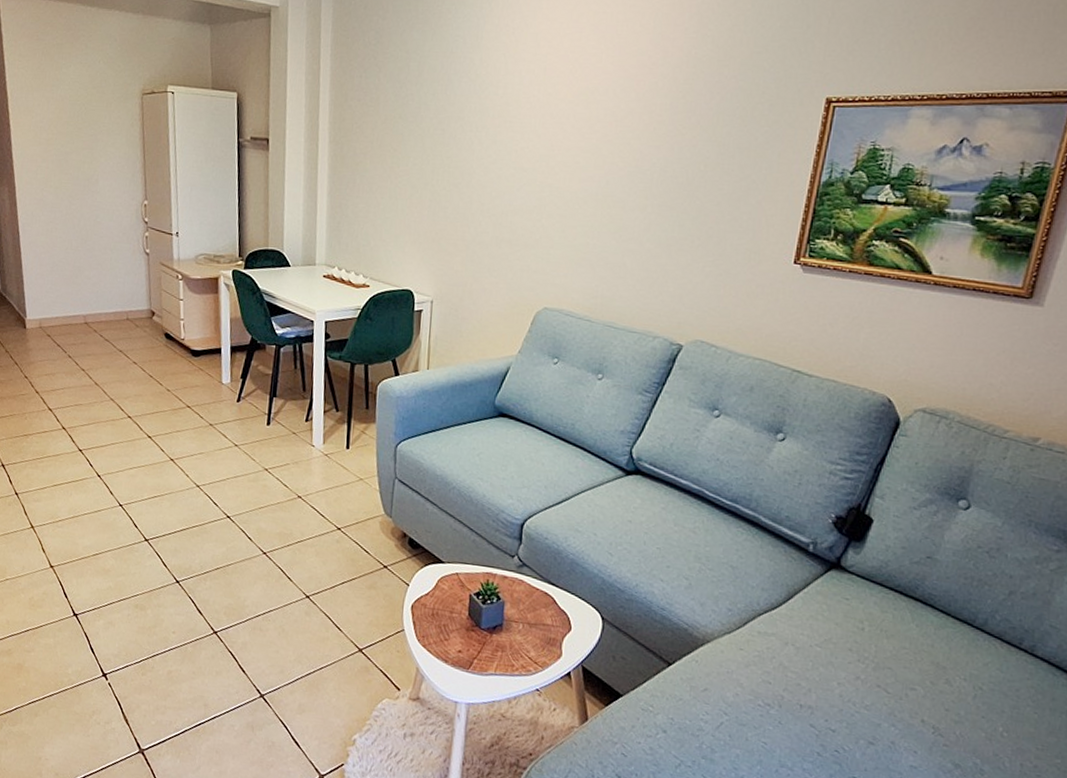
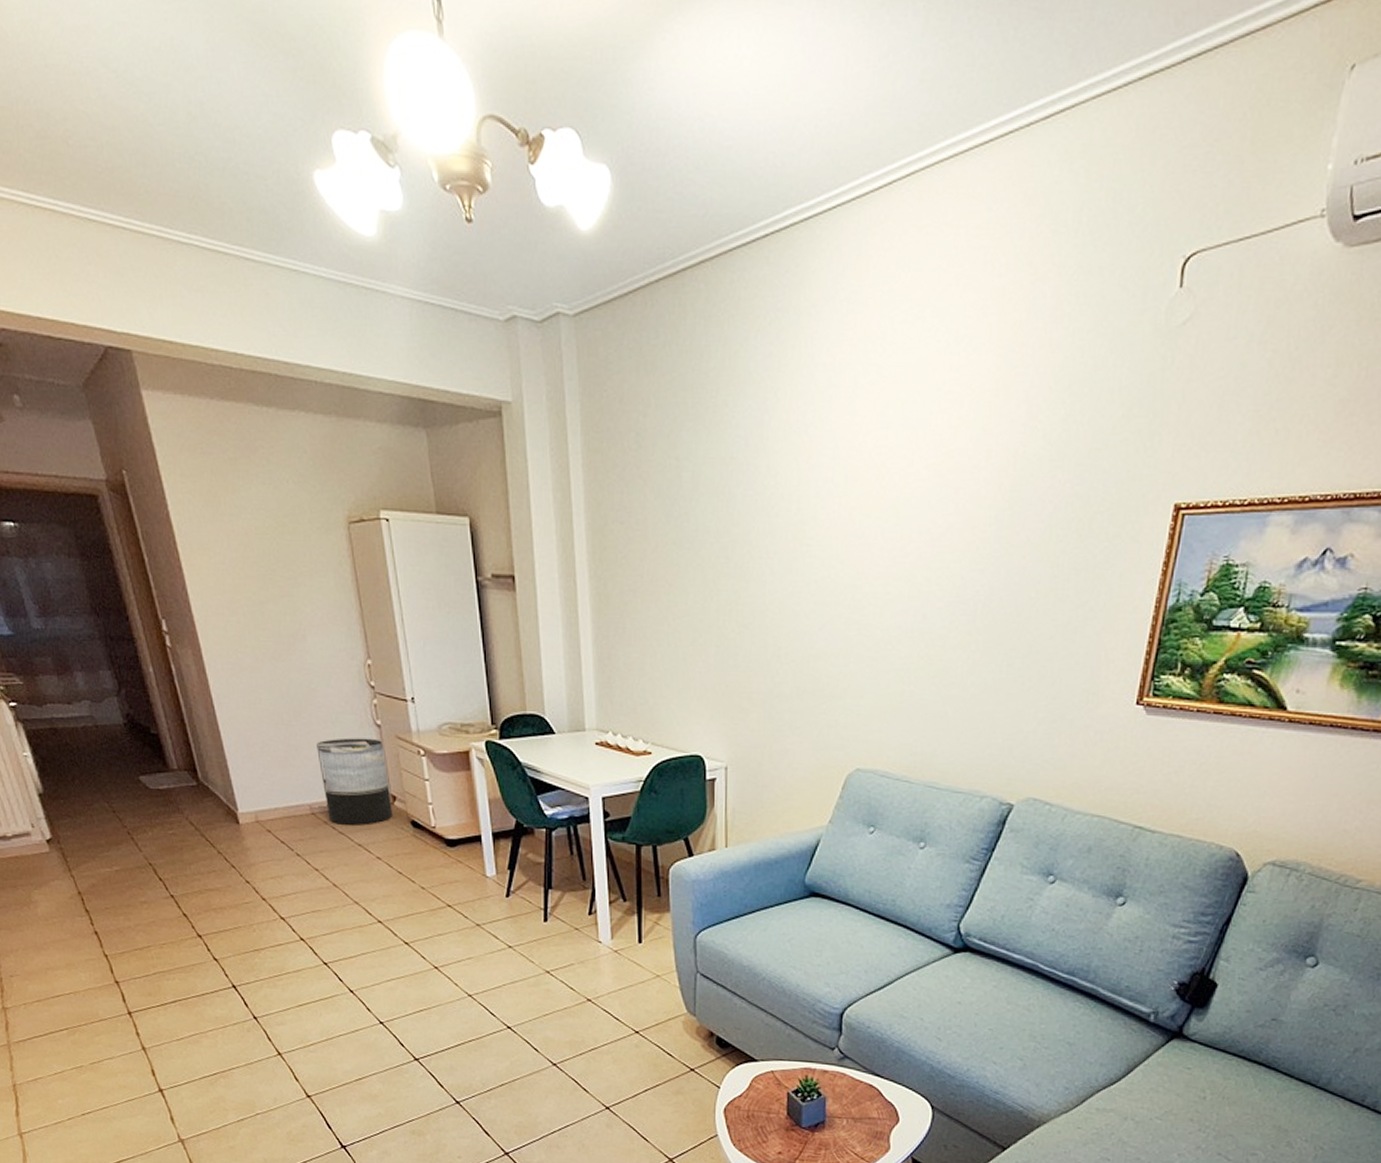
trash can: none [95,262,151,335] -> present [317,738,393,825]

